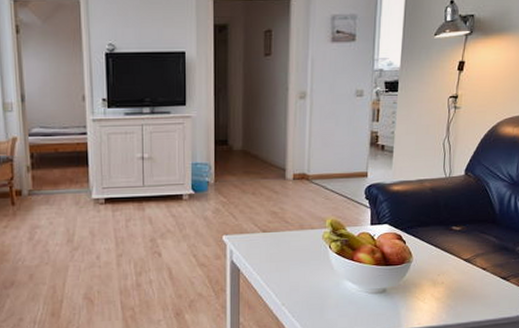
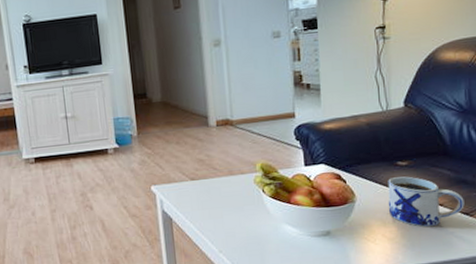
mug: none [439,241,504,289] -> present [388,176,465,228]

